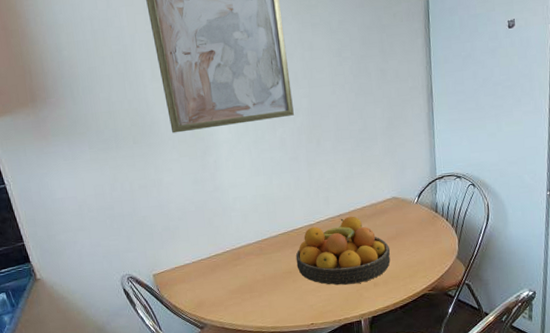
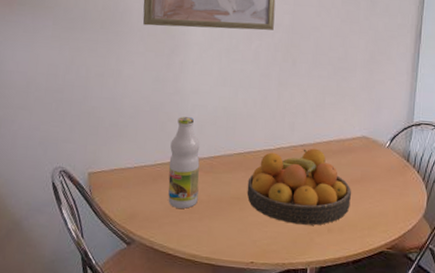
bottle: none [220,209,255,291] -> present [168,117,200,209]

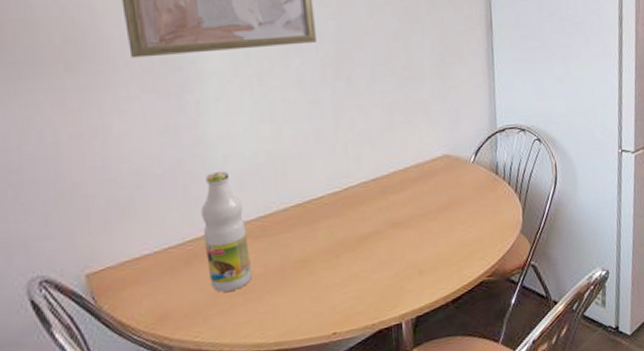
fruit bowl: present [247,148,351,226] -> none [313,180,441,277]

